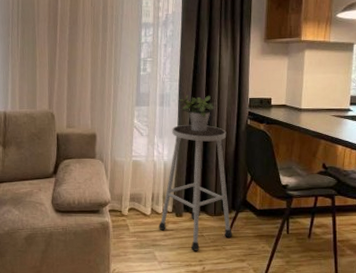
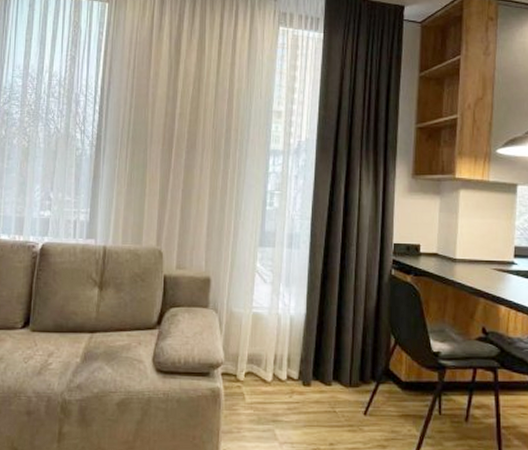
stool: present [159,125,233,251] -> none [281,272,372,431]
potted plant: present [179,95,214,132] -> none [310,236,352,282]

